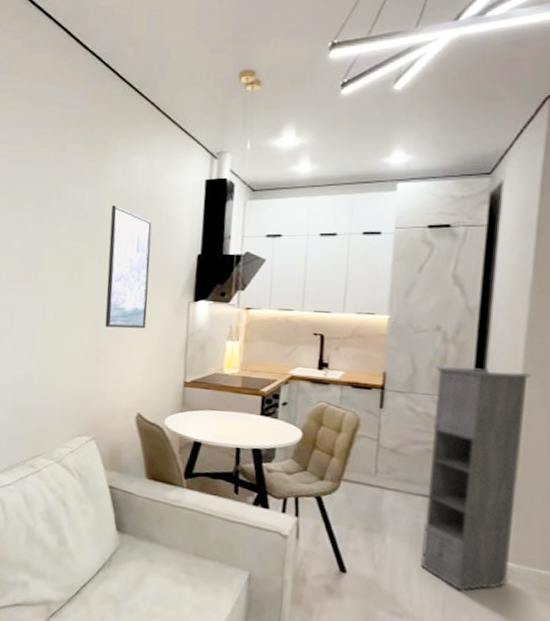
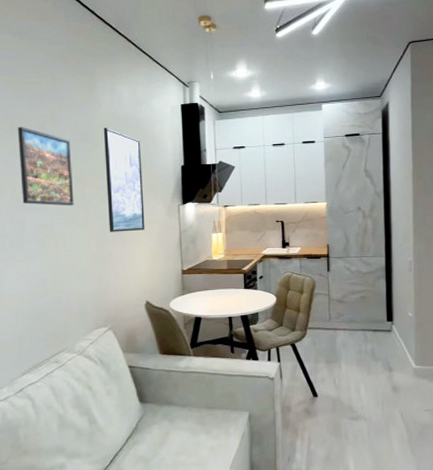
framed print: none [17,201,74,293] -> present [17,126,74,206]
storage cabinet: present [419,366,530,591] -> none [360,234,419,392]

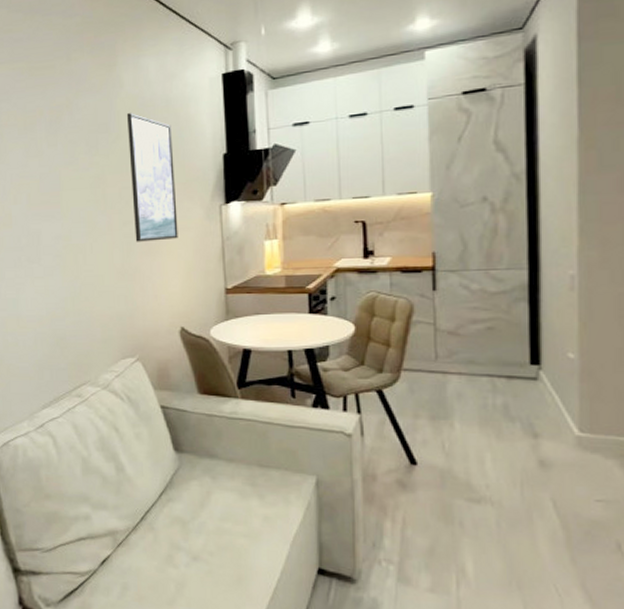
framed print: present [17,126,74,206] -> none [31,120,95,212]

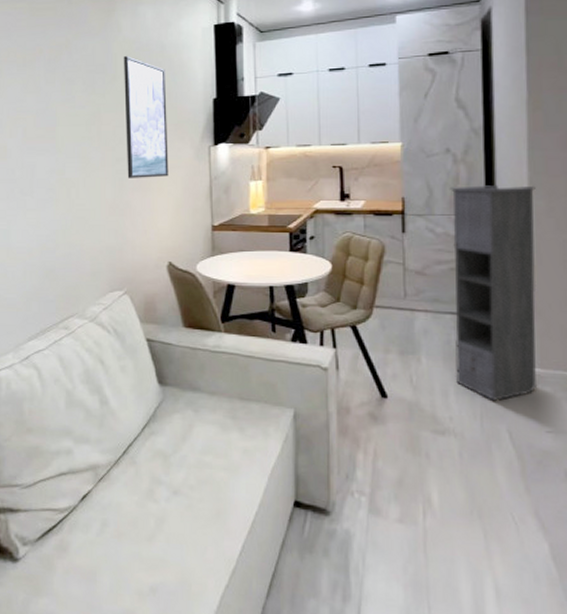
storage cabinet: none [486,234,587,468] -> present [449,185,538,401]

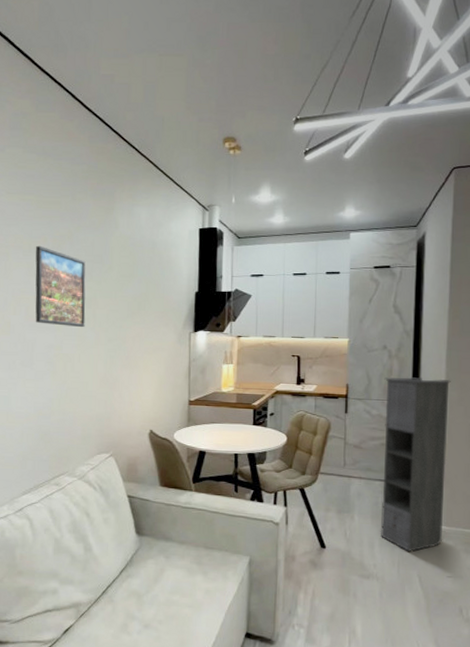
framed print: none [30,58,89,148] -> present [35,245,86,328]
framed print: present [123,56,169,178] -> none [117,250,156,357]

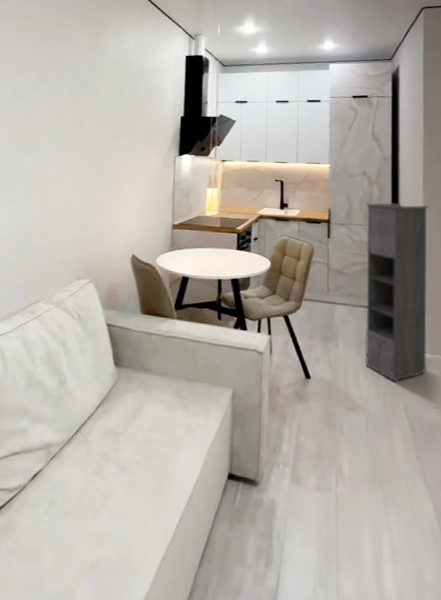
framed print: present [35,245,86,328] -> none [18,68,73,150]

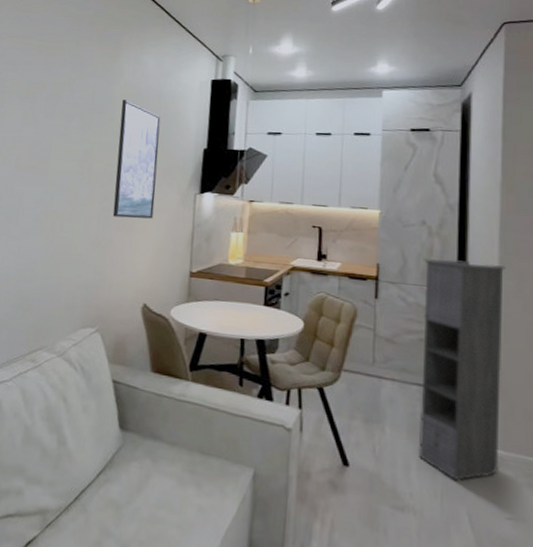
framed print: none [101,74,142,180] -> present [112,100,161,219]

